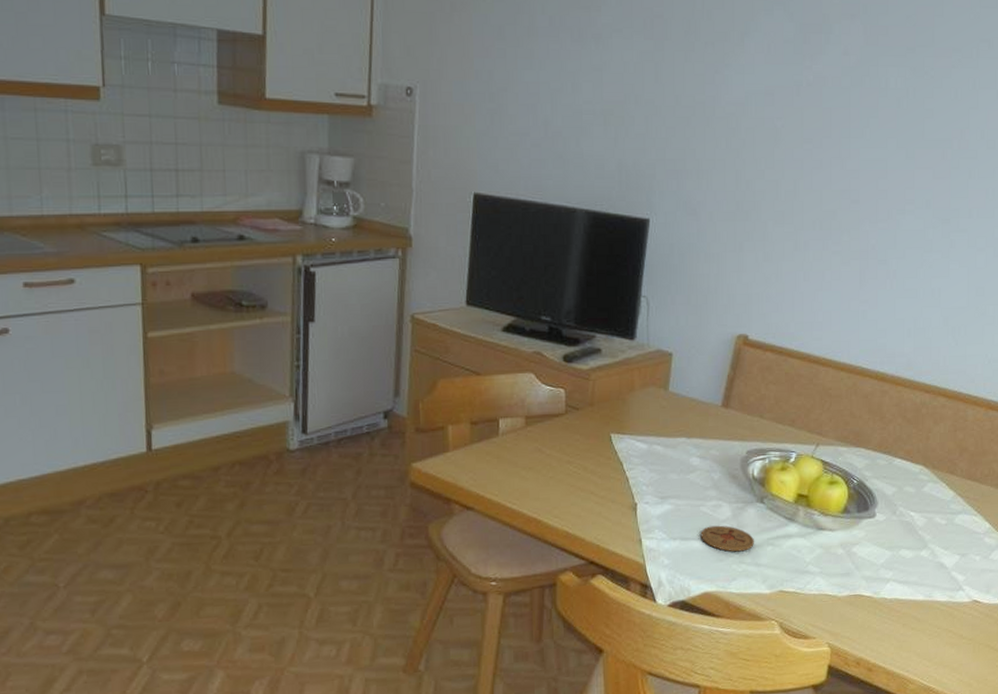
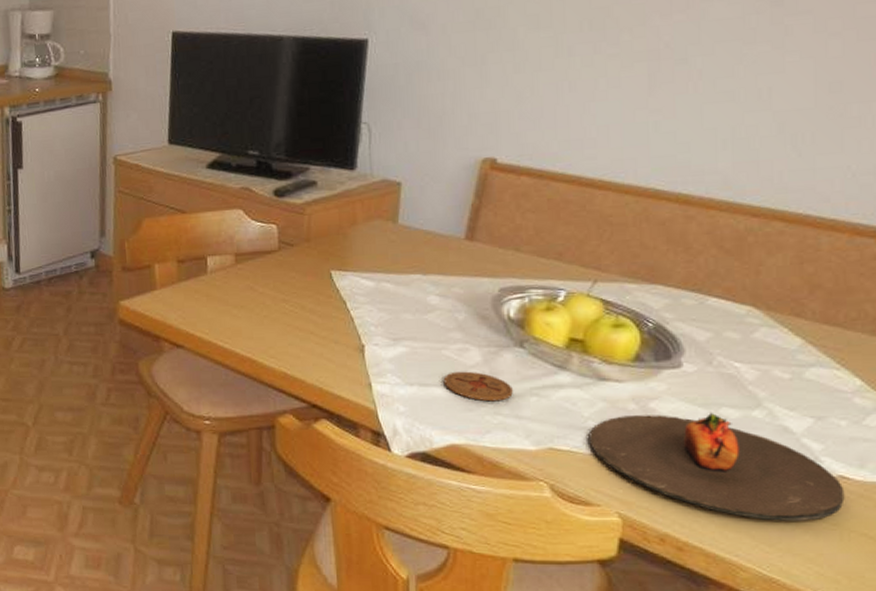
plate: none [809,553,977,641] -> present [588,412,845,521]

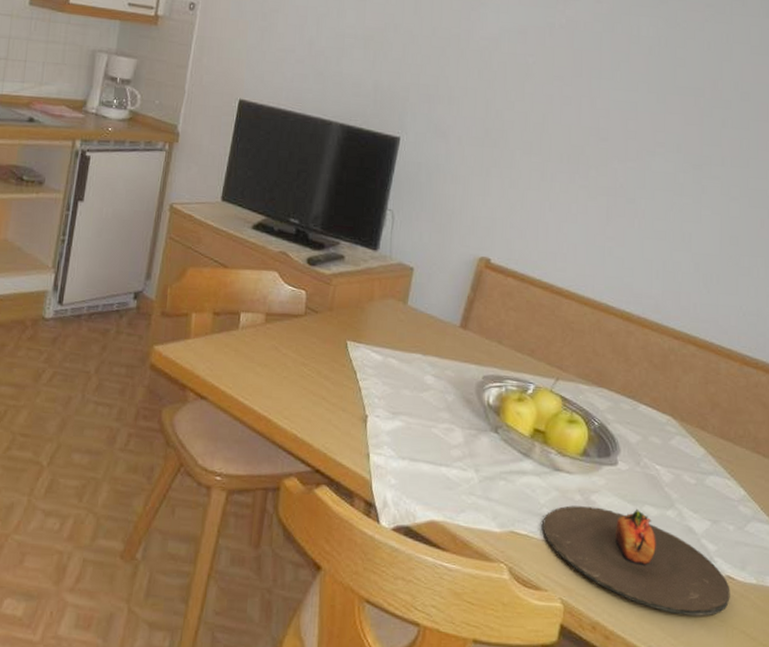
coaster: present [443,371,513,402] -> none [430,450,486,482]

